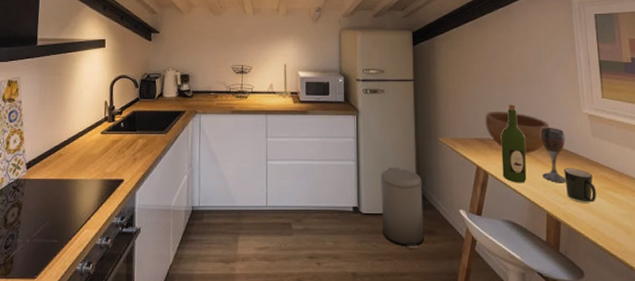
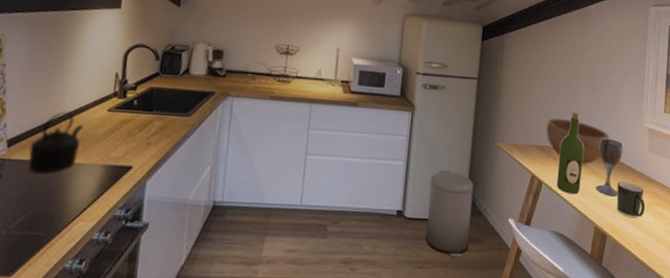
kettle: none [43,137,83,189] -> present [28,111,83,173]

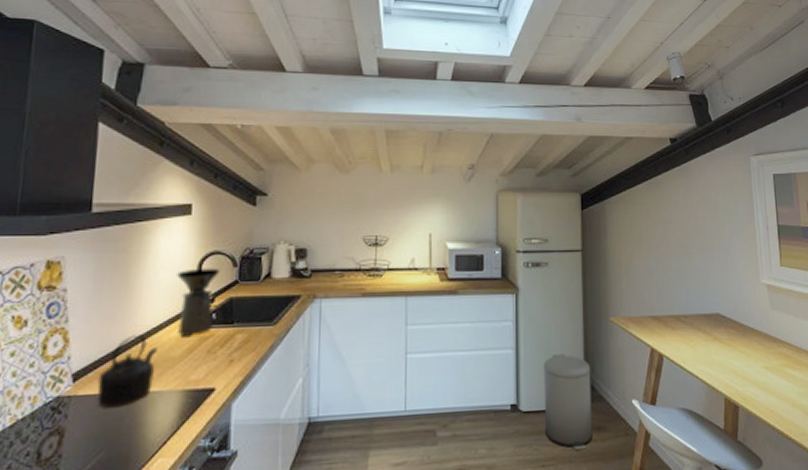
coffee maker: none [102,58,144,118] -> present [177,268,220,336]
bowl: present [546,118,609,165] -> none [660,283,727,332]
wine bottle: present [556,112,584,195] -> none [677,276,704,365]
cup: present [596,138,624,196] -> none [719,300,744,362]
mug: present [616,181,645,218] -> none [742,345,775,384]

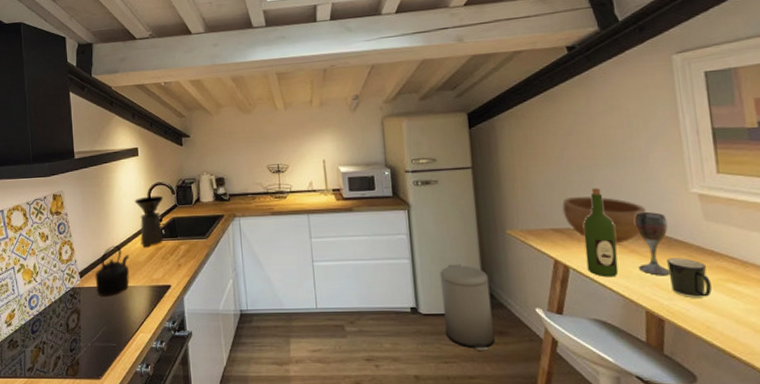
bowl: none [660,283,727,332] -> present [562,196,646,244]
wine bottle: none [677,276,704,365] -> present [584,188,619,278]
cup: none [719,300,744,362] -> present [635,211,670,275]
mug: none [742,345,775,384] -> present [667,258,712,299]

